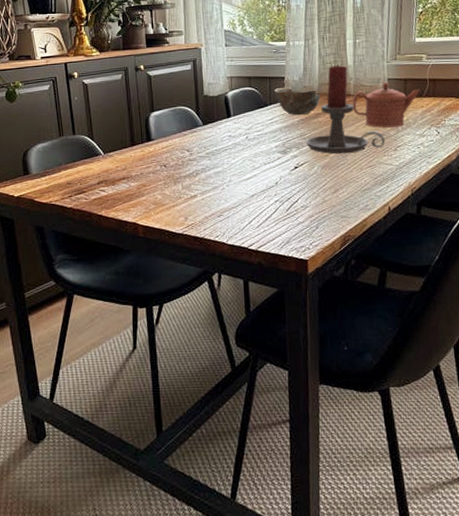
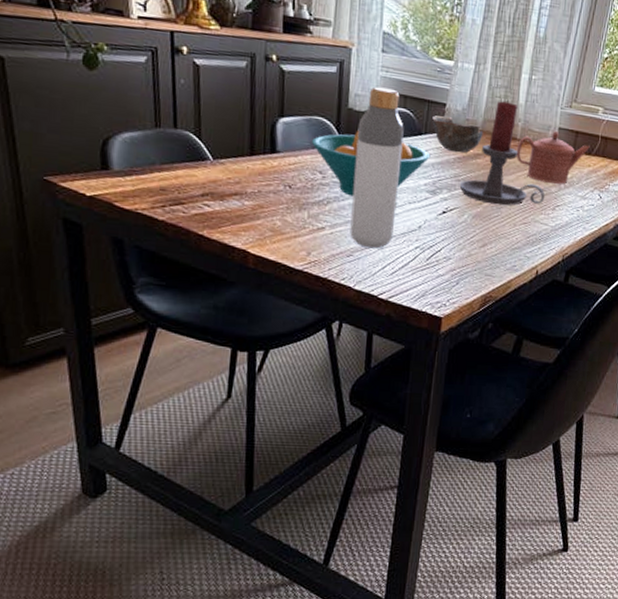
fruit bowl: none [177,111,277,166] -> present [311,129,431,196]
bottle: none [213,73,255,207] -> present [350,86,404,249]

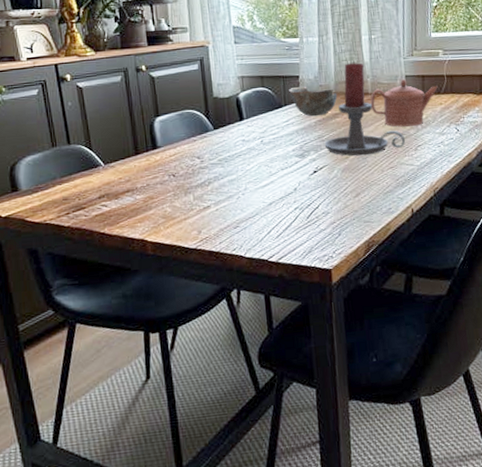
fruit bowl: present [311,129,431,196] -> none [186,114,294,174]
bottle: present [350,86,404,249] -> none [224,73,273,217]

